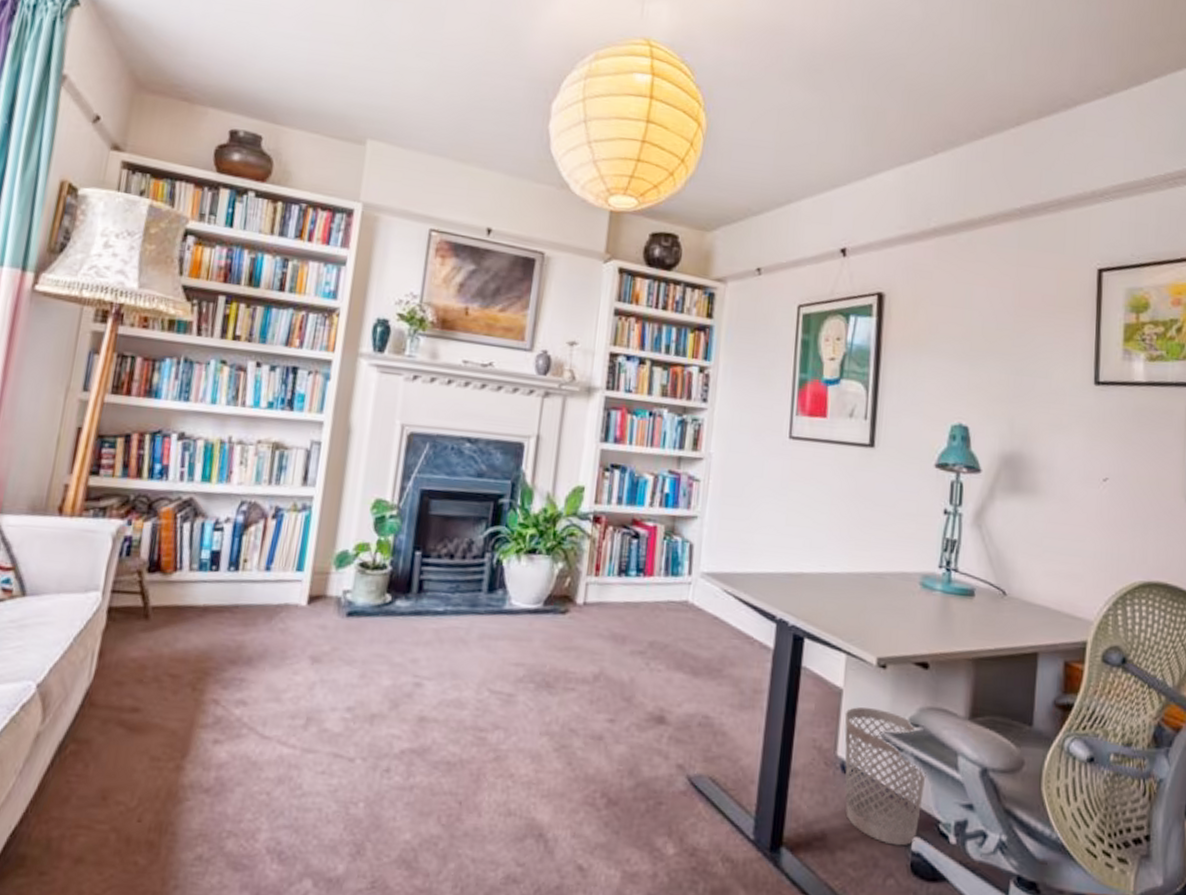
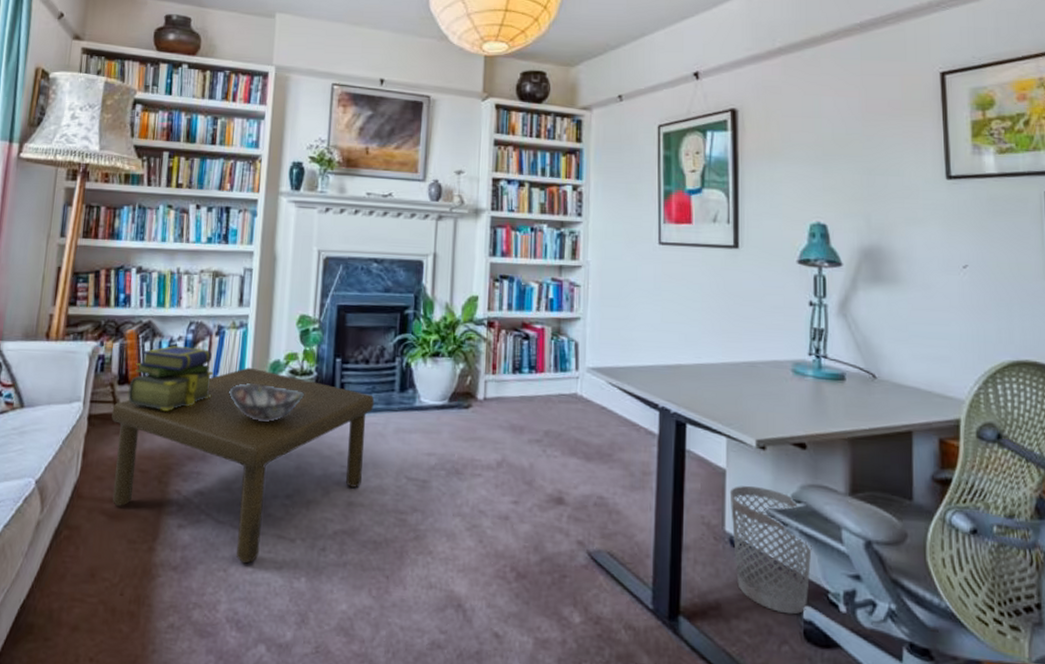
coffee table: none [133,557,458,786] -> present [111,367,375,564]
stack of books: none [159,528,267,605] -> present [128,346,214,411]
ceramic bowl: none [284,576,376,622] -> present [229,383,305,422]

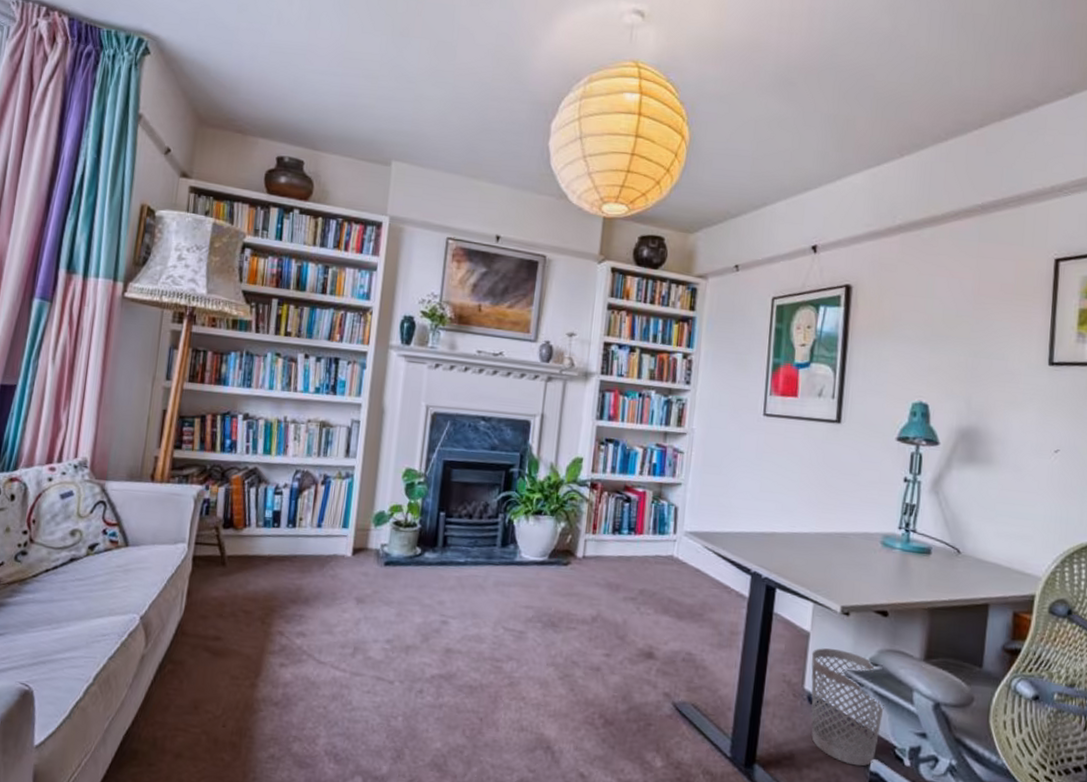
coffee table: present [111,367,375,564] -> none [215,516,476,702]
stack of books: present [128,346,214,411] -> none [233,493,319,555]
ceramic bowl: present [229,383,305,422] -> none [333,532,408,570]

